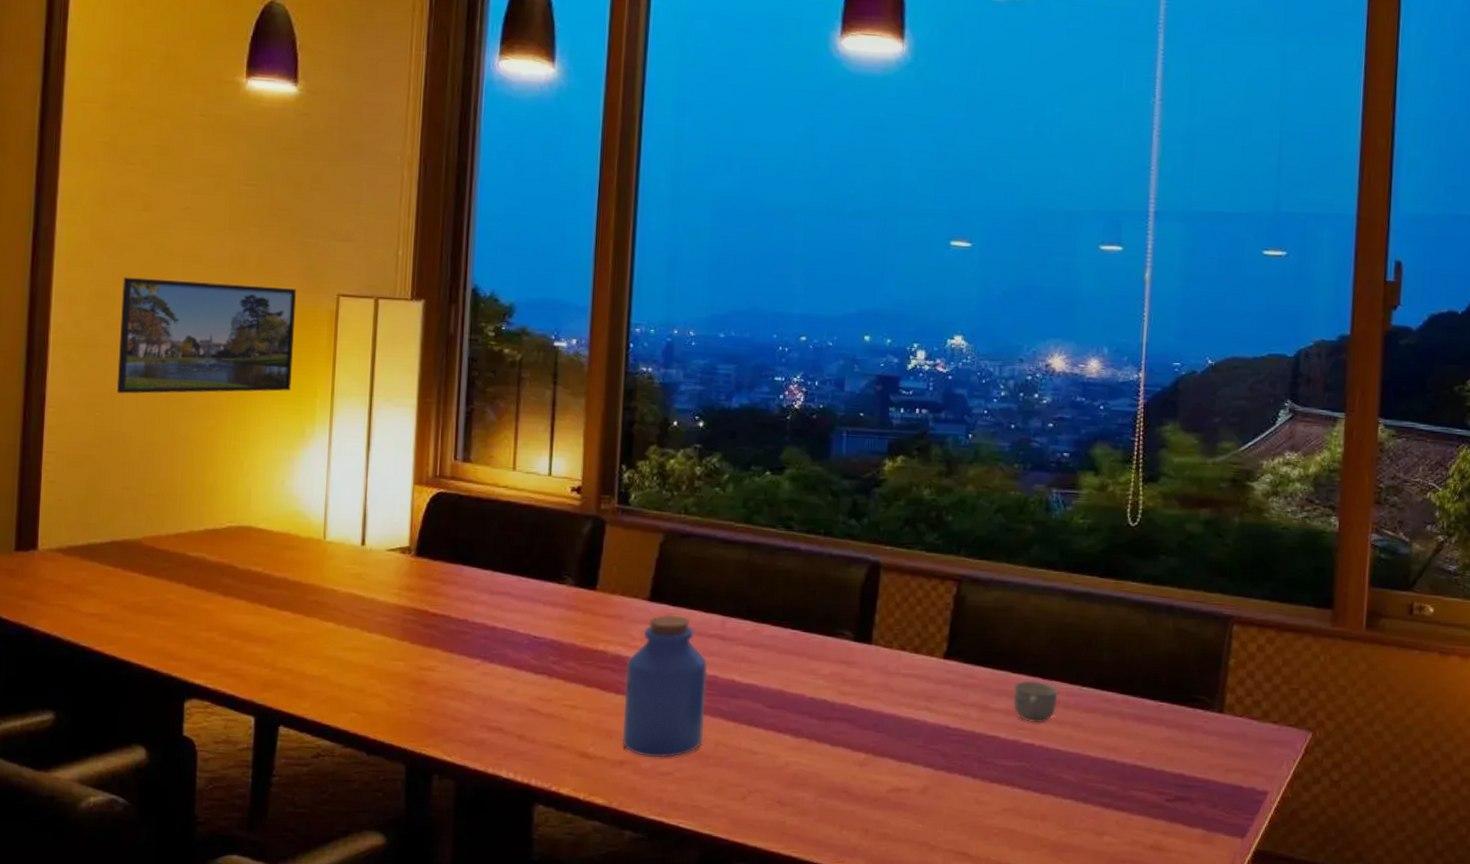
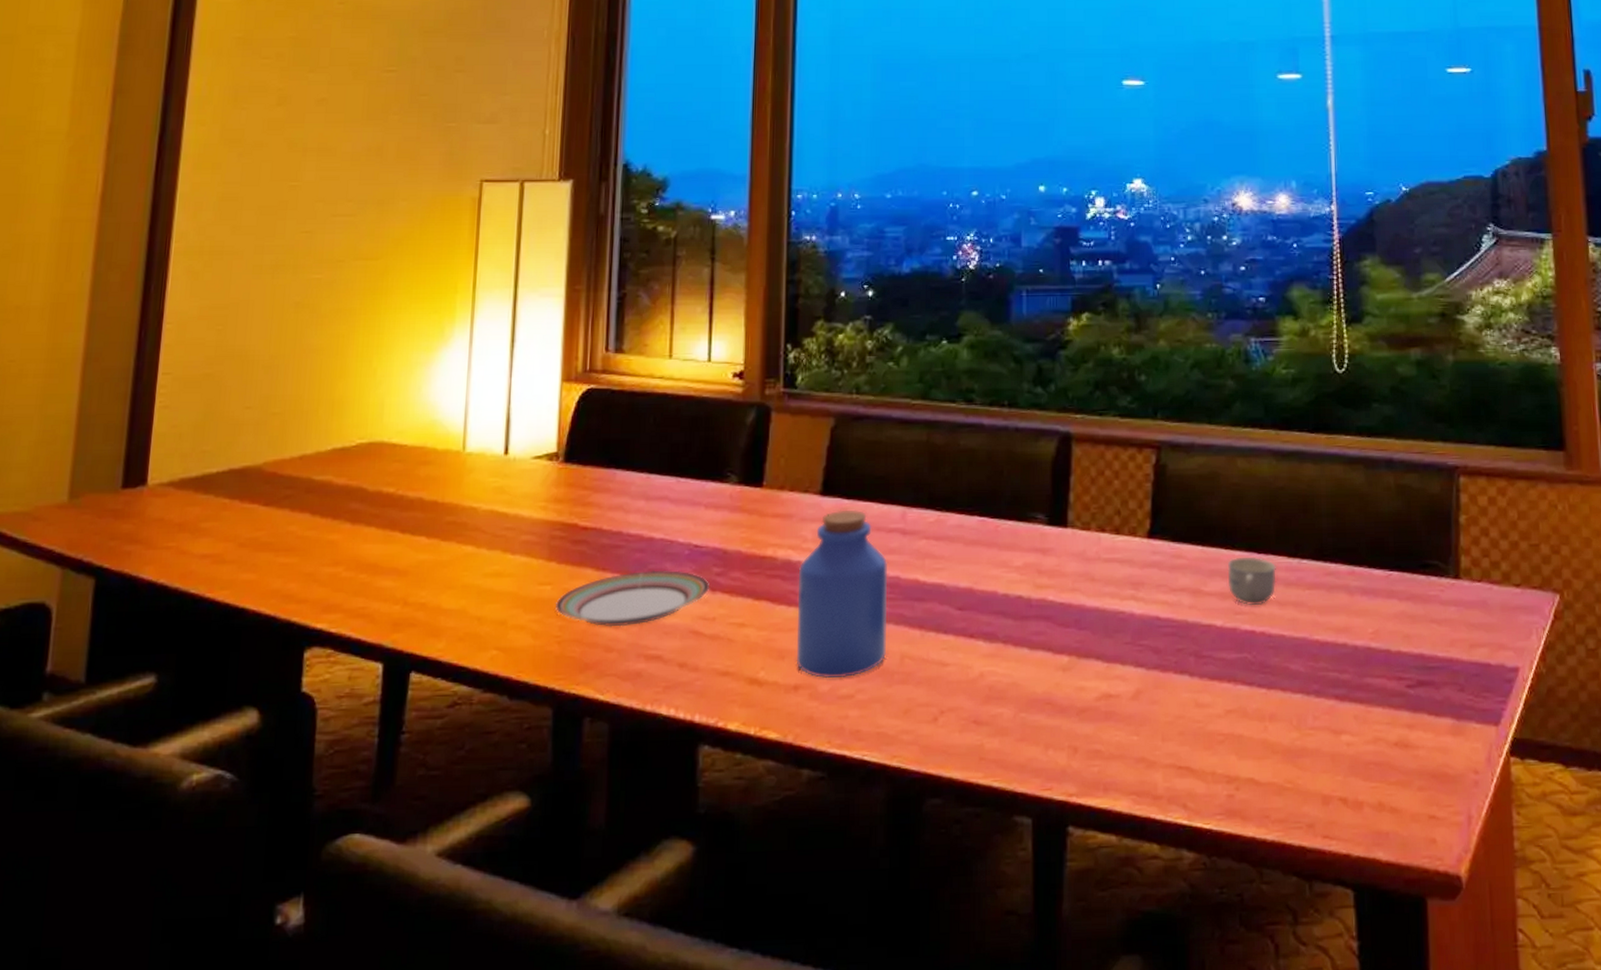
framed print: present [116,277,297,394] -> none [241,176,438,303]
plate: none [408,655,547,701] -> present [556,570,710,627]

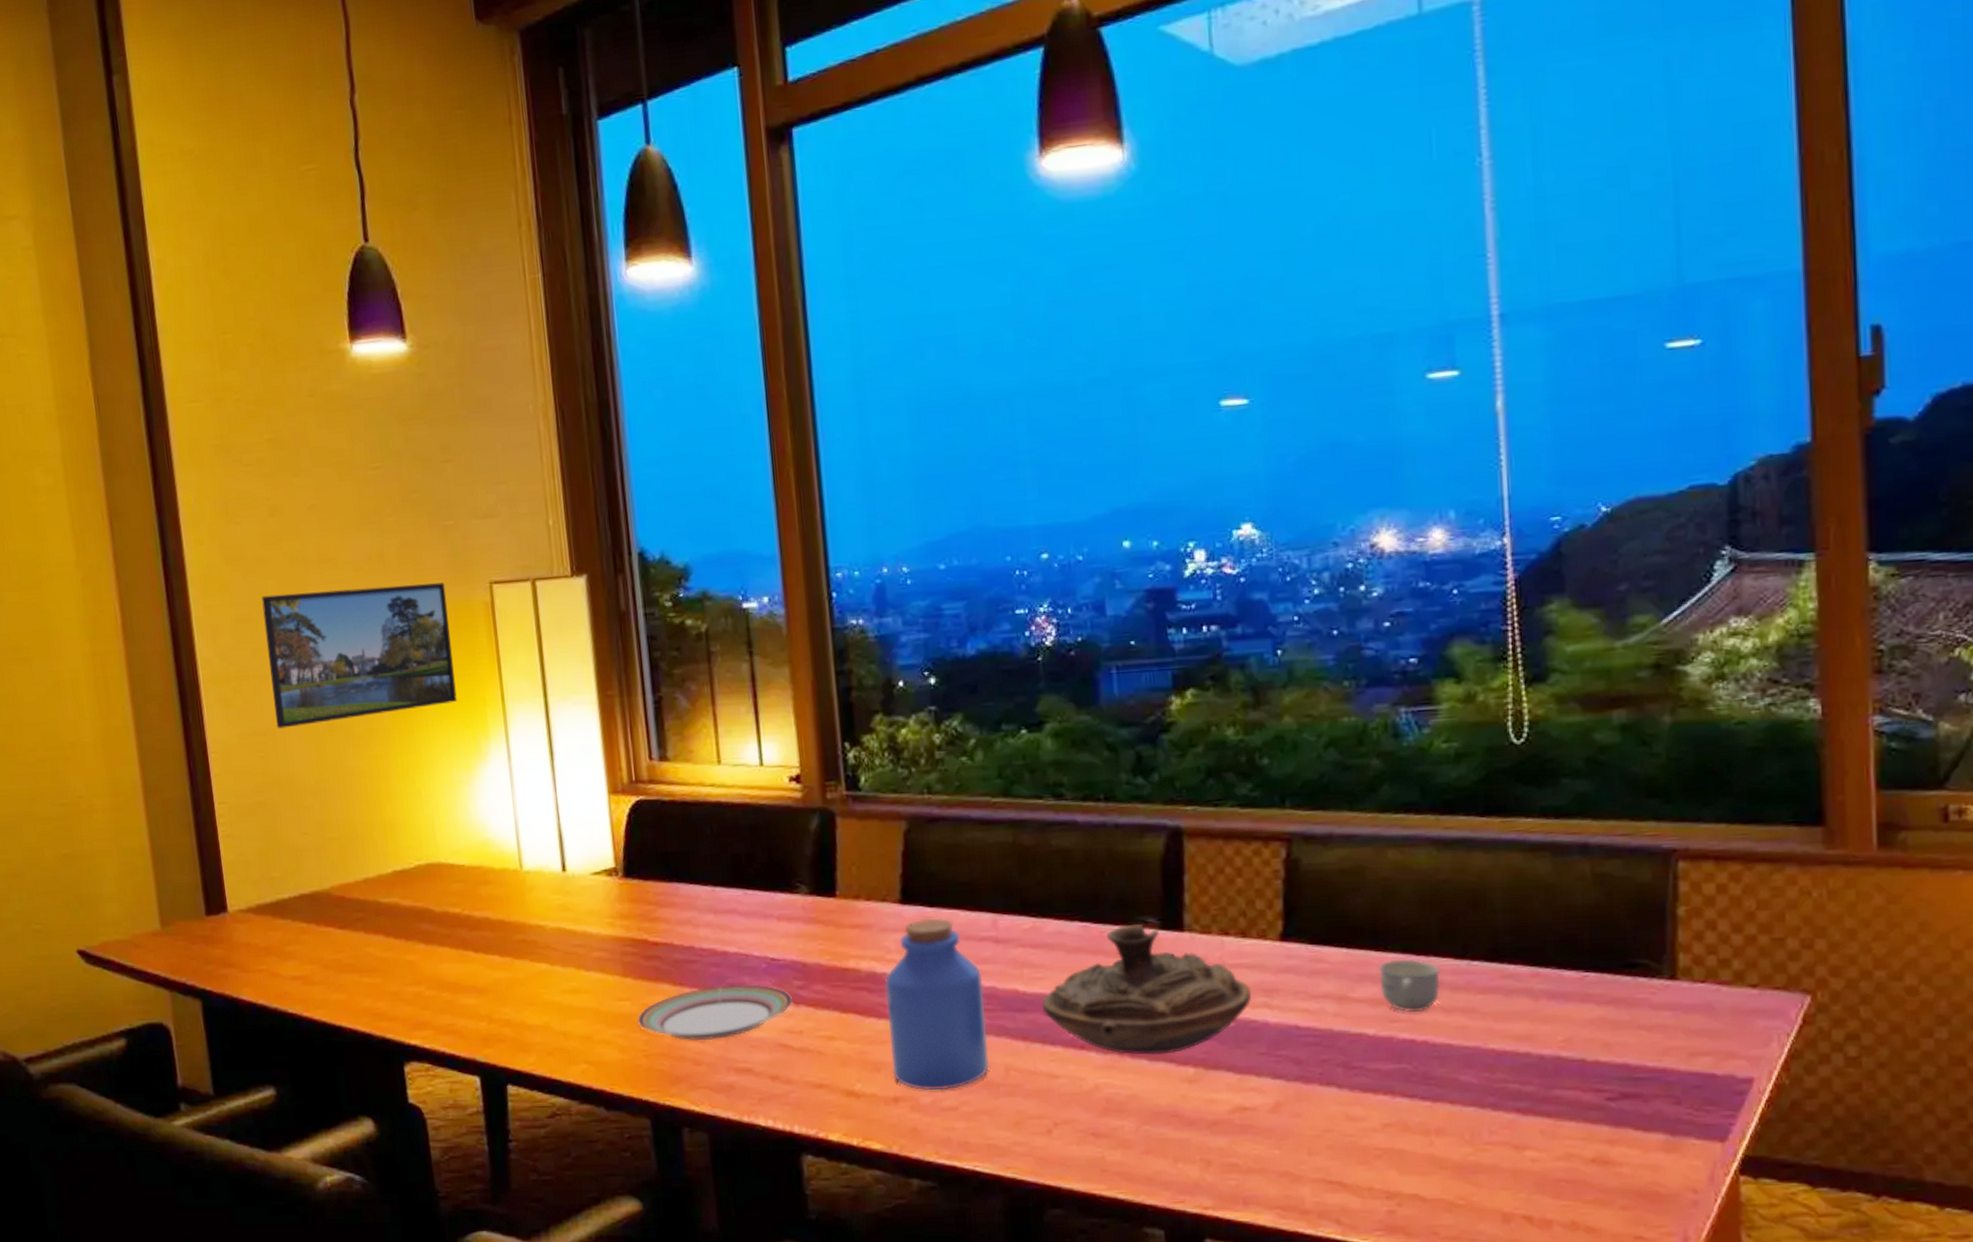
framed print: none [241,176,438,303] -> present [261,582,457,729]
decorative bowl: none [940,520,1121,644] -> present [1042,924,1252,1055]

